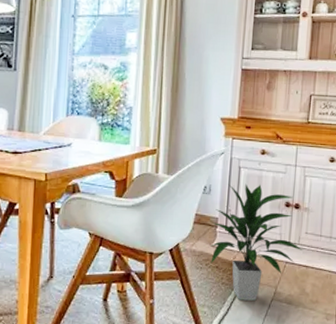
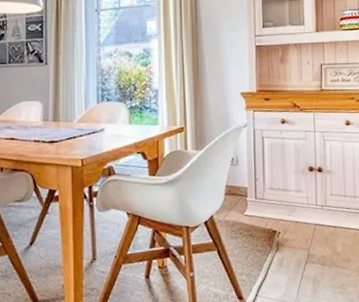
indoor plant: present [209,183,303,301] -> none [242,151,330,266]

